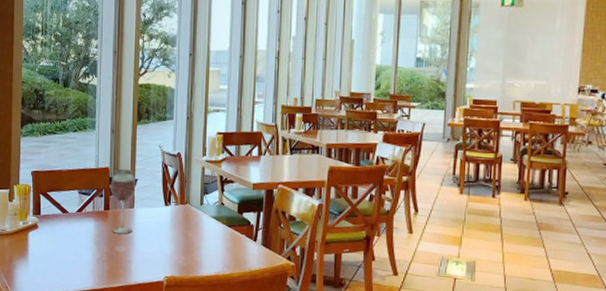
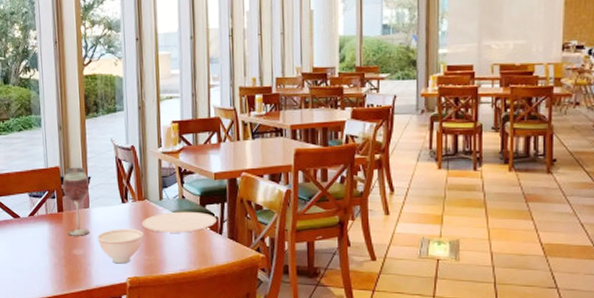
bowl: none [139,229,183,263] -> present [96,229,144,264]
plate: none [182,217,253,238] -> present [141,211,217,233]

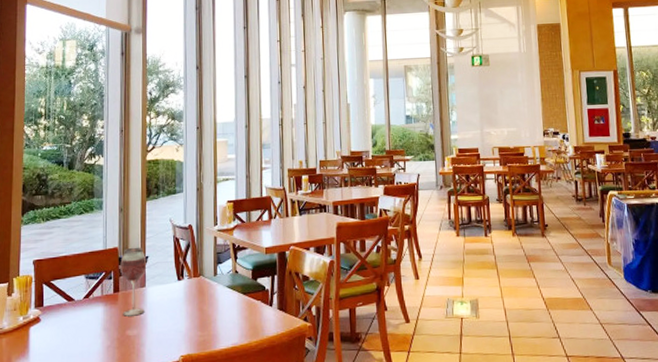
bowl: present [96,229,144,264] -> none [151,305,198,342]
plate: present [141,211,217,233] -> none [196,285,268,308]

